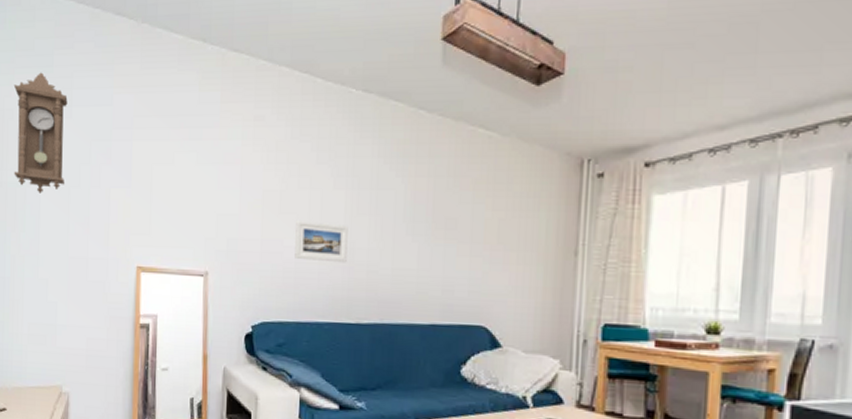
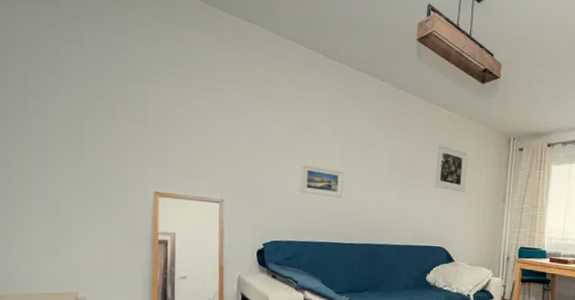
pendulum clock: present [13,72,68,193] -> none [13,8,78,121]
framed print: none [469,178,518,245] -> present [433,143,468,192]

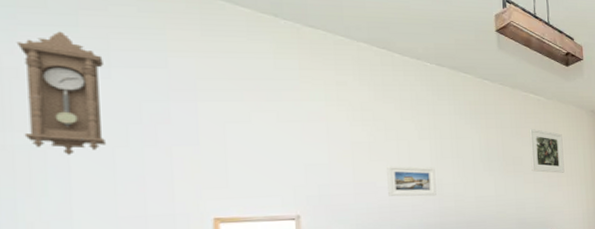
pendulum clock: none [13,8,78,121] -> present [16,31,105,155]

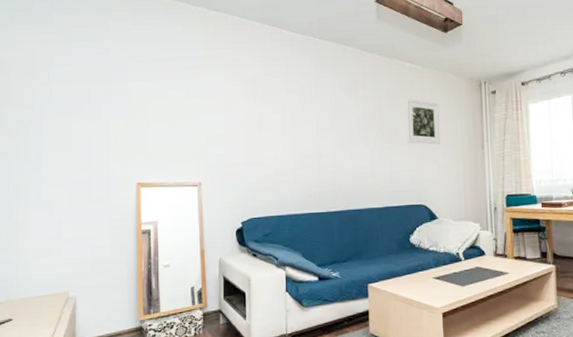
pendulum clock: present [16,31,105,155] -> none [13,28,66,128]
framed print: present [387,165,437,197] -> none [273,136,316,167]

